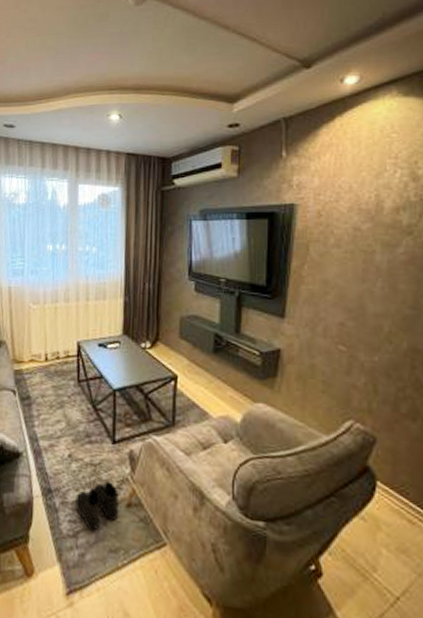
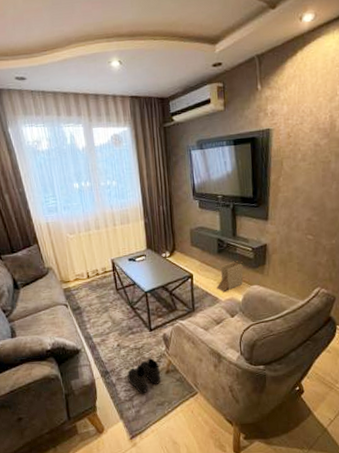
cardboard box: none [207,366,245,407] -> present [217,261,244,293]

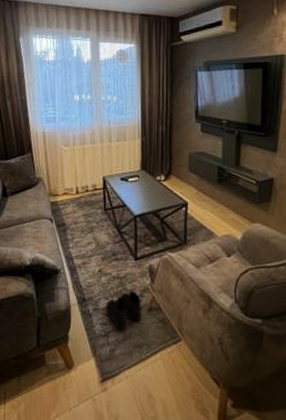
cardboard box: present [217,261,244,293] -> none [213,193,245,227]

